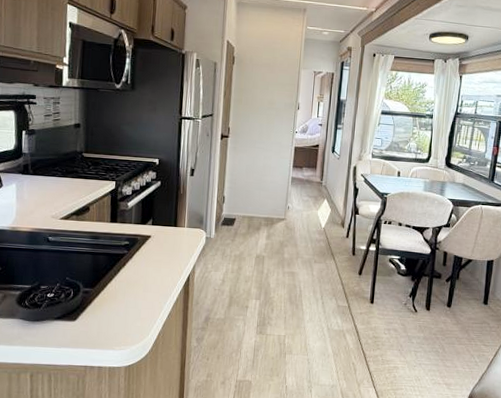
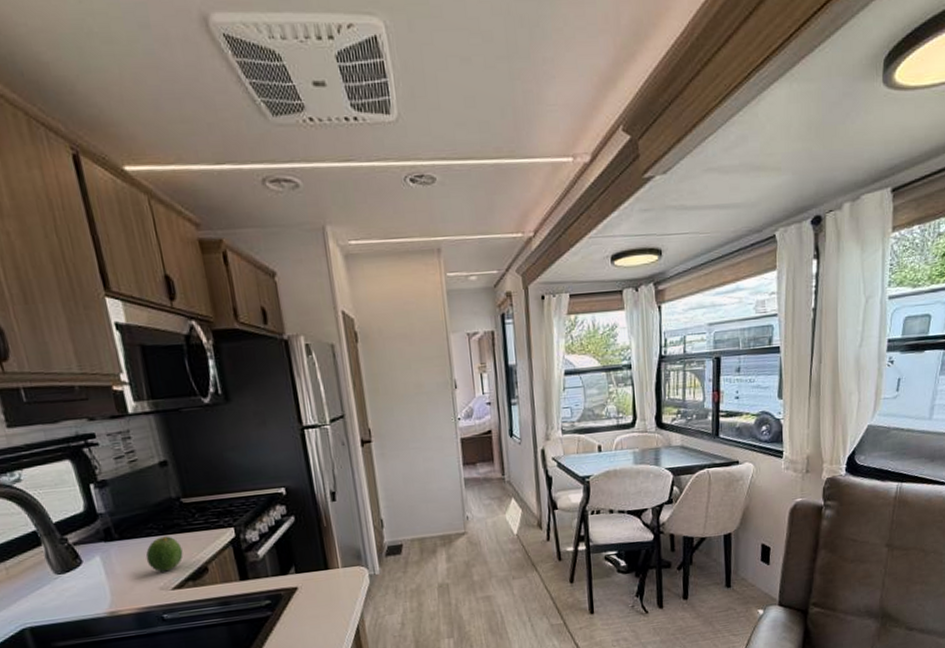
fruit: none [47,178,75,205] -> present [145,536,183,572]

